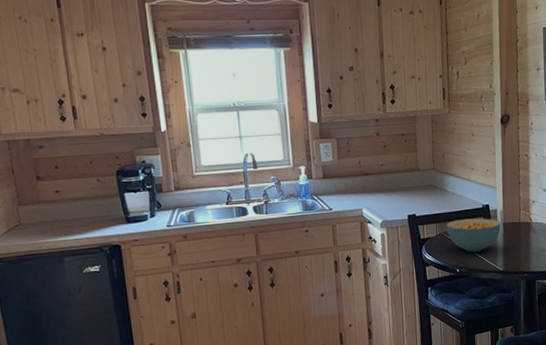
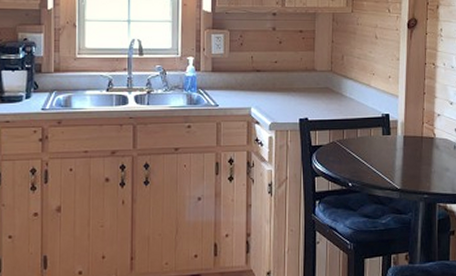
cereal bowl: present [446,218,501,252] -> none [340,128,401,165]

